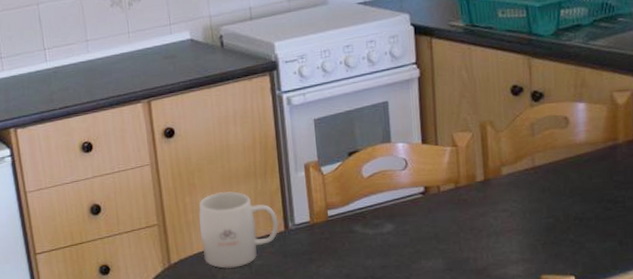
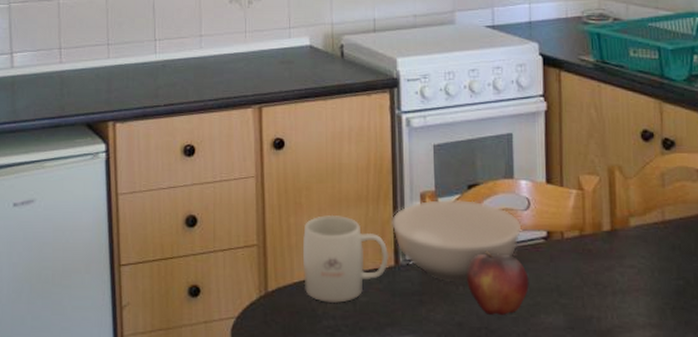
bowl: none [278,165,401,241] -> present [390,199,522,282]
fruit: none [350,209,410,265] -> present [466,250,529,315]

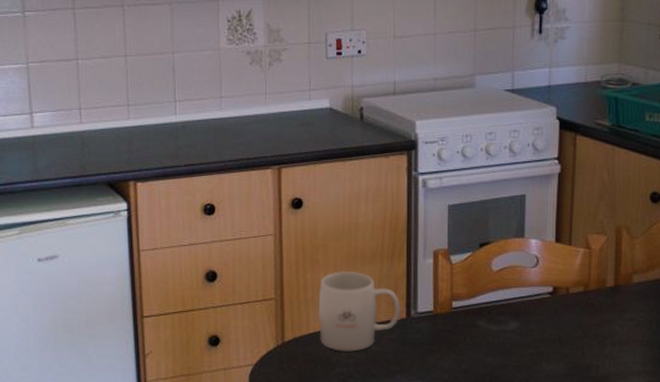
bowl: present [390,199,522,282] -> none [404,256,530,333]
fruit: present [466,250,529,315] -> none [473,304,533,363]

